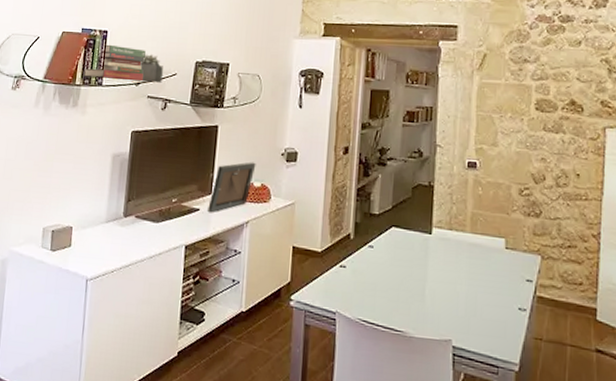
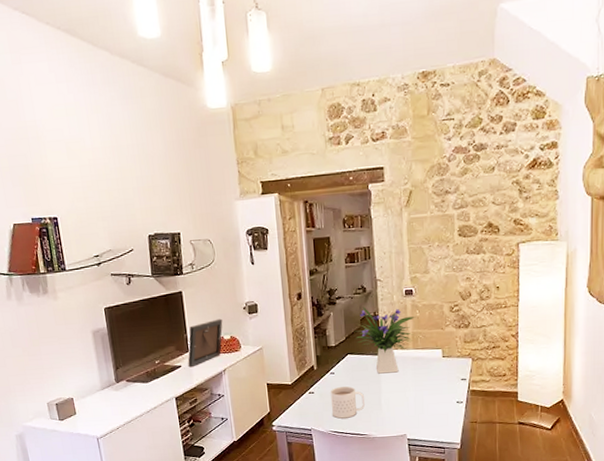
books: present [84,44,146,82] -> none [45,230,103,265]
succulent plant: present [131,54,163,83] -> none [92,234,121,262]
mug: none [364,264,405,306] -> present [330,386,365,419]
flower arrangement: none [402,173,478,259] -> present [354,307,416,374]

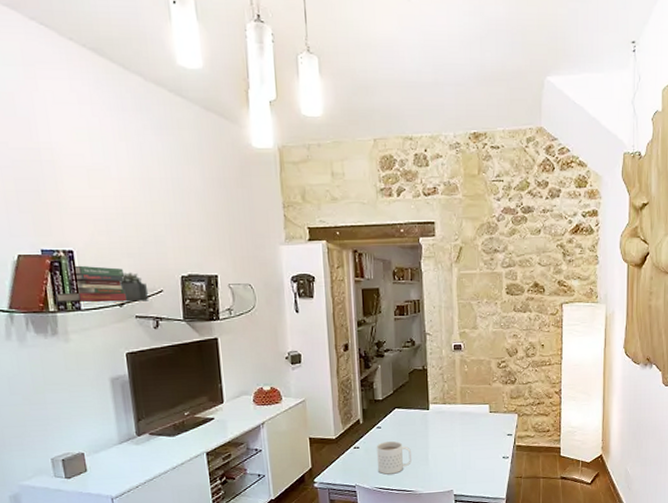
books: none [45,230,103,265] -> present [56,265,127,303]
succulent plant: none [92,234,121,262] -> present [113,272,148,302]
picture frame: present [188,318,223,367] -> none [222,368,263,419]
flower arrangement: present [354,307,416,374] -> none [402,360,464,429]

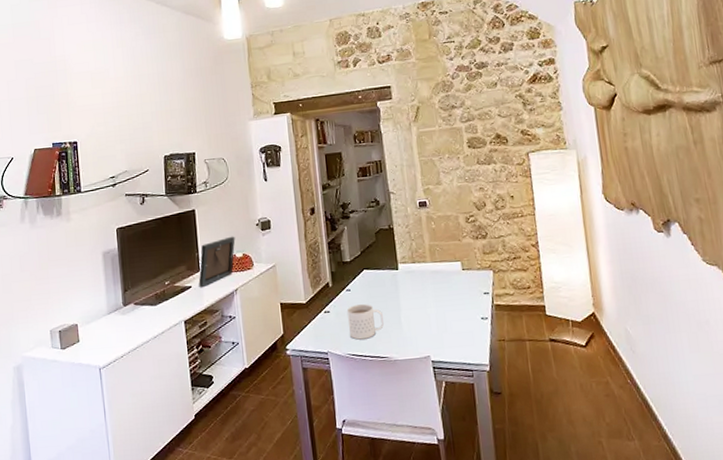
books: present [56,265,127,303] -> none [62,153,118,187]
succulent plant: present [113,272,148,302] -> none [107,156,136,183]
picture frame: none [222,368,263,419] -> present [198,236,236,287]

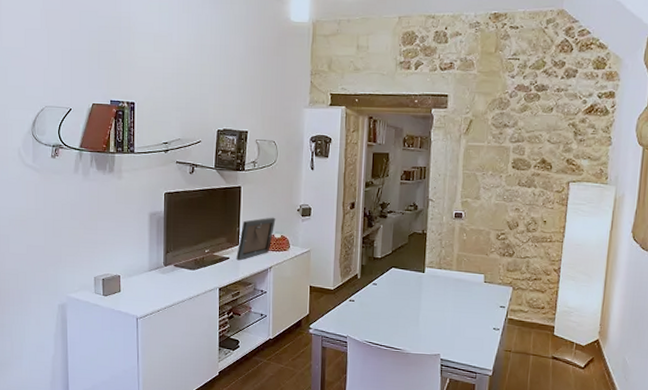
mug: present [346,304,384,340] -> none [370,298,403,331]

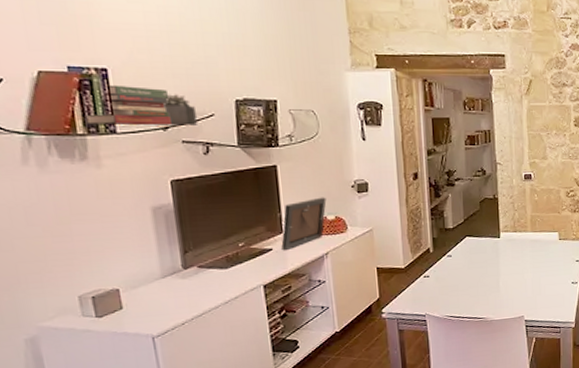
books: none [117,115,171,149] -> present [86,84,171,126]
succulent plant: none [160,124,188,150] -> present [156,94,197,126]

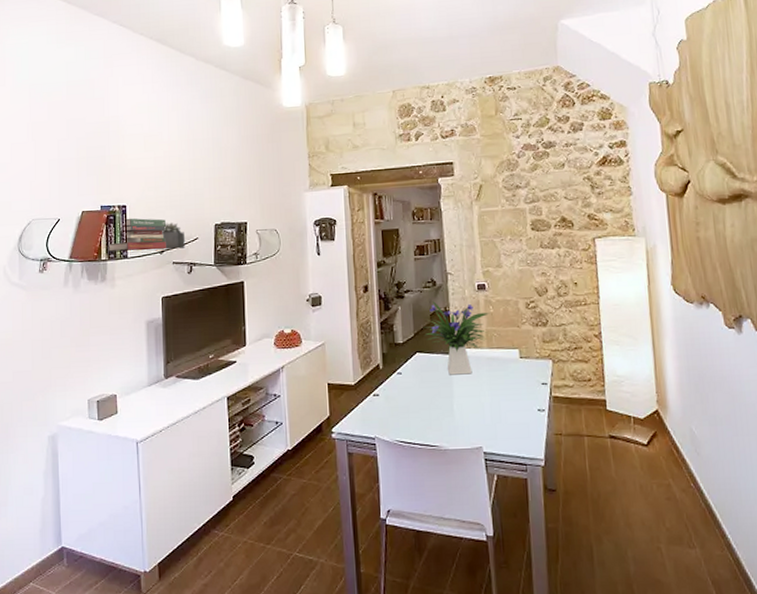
picture frame: present [281,197,327,250] -> none [244,311,284,362]
flower arrangement: none [473,189,535,256] -> present [423,301,490,375]

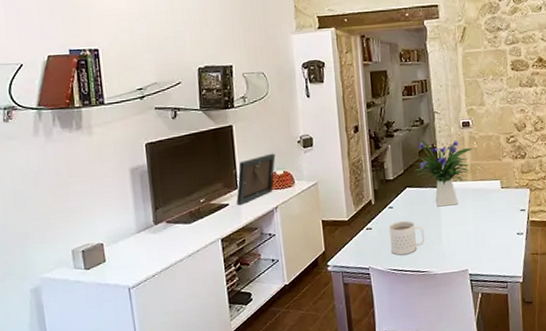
books: present [109,218,166,252] -> none [82,62,147,98]
succulent plant: present [155,222,185,250] -> none [134,67,167,96]
picture frame: none [244,311,284,362] -> present [236,153,276,205]
mug: none [396,389,435,426] -> present [388,221,425,255]

